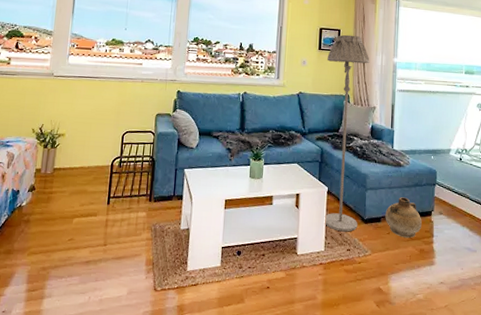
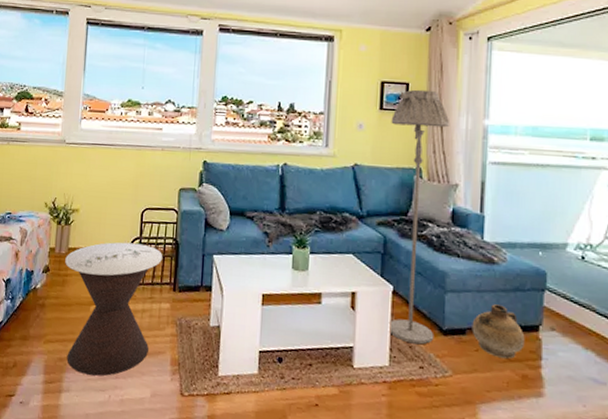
side table: none [49,161,140,280] -> present [65,242,162,376]

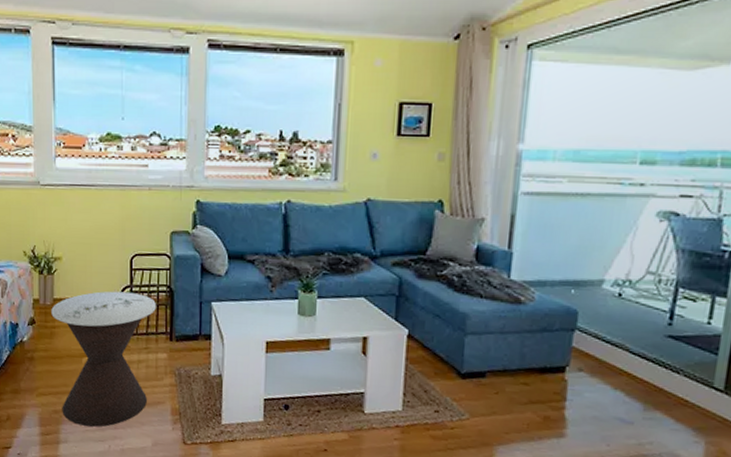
floor lamp: present [388,89,450,345] -> none [402,110,479,389]
ceramic jug: present [472,304,525,360] -> none [492,346,550,402]

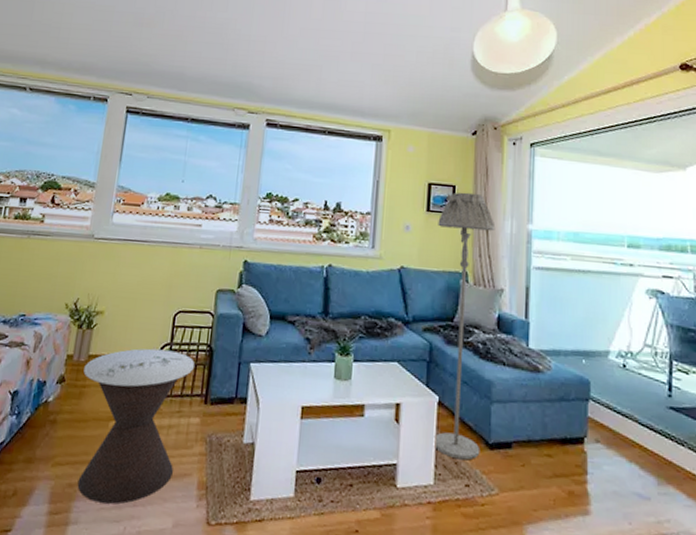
floor lamp: none [402,110,479,389] -> present [433,192,496,460]

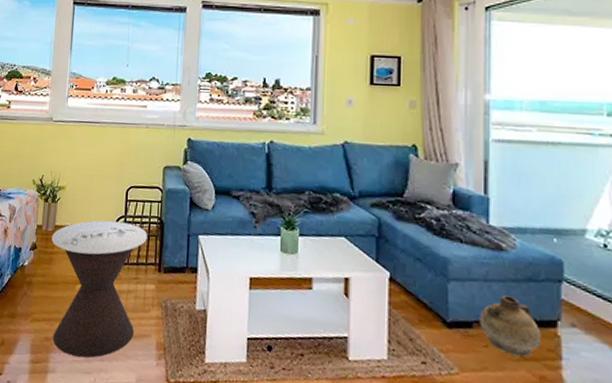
floor lamp: present [433,192,496,460] -> none [383,63,447,338]
ceramic jug: none [518,415,571,475] -> present [479,295,541,358]

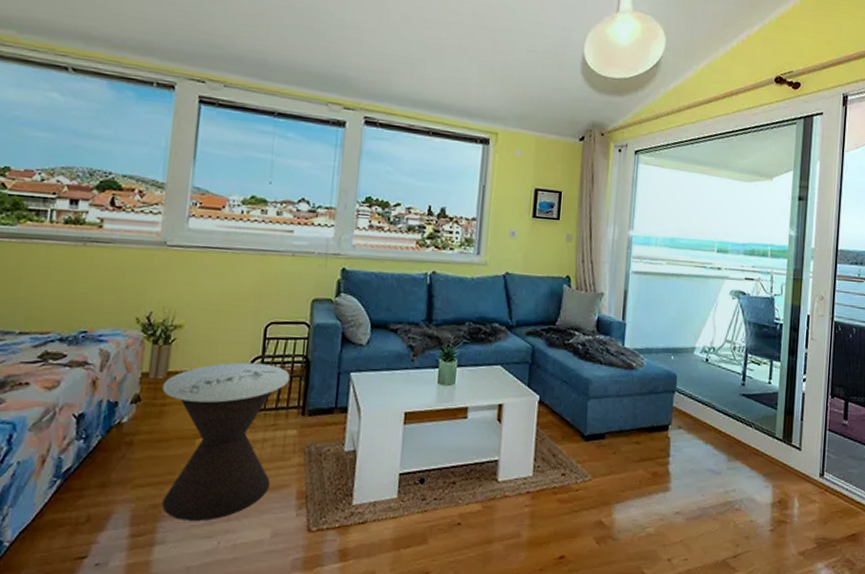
ceramic jug: present [479,295,541,358] -> none [610,408,657,459]

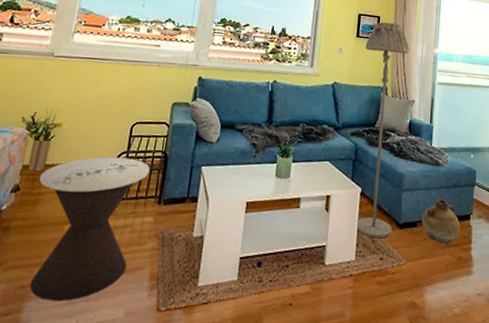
floor lamp: none [534,198,599,452] -> present [356,22,410,239]
ceramic jug: none [610,408,657,459] -> present [421,199,460,245]

